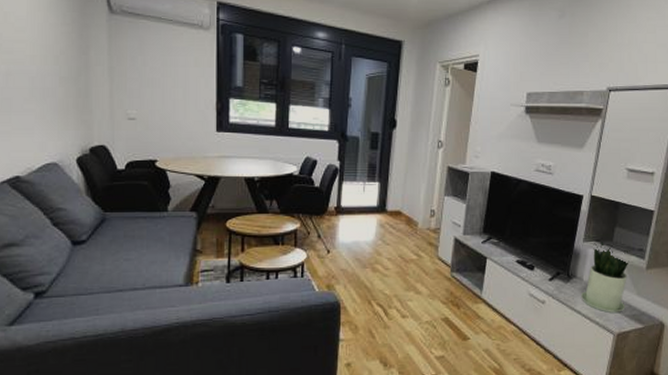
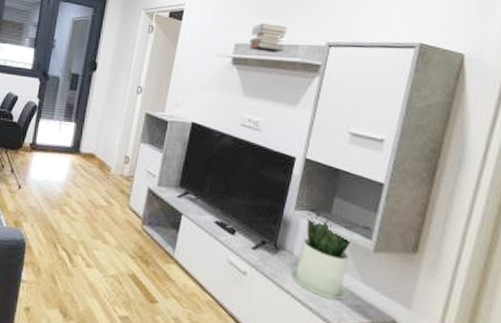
books: none [540,72,573,99] -> present [249,23,287,53]

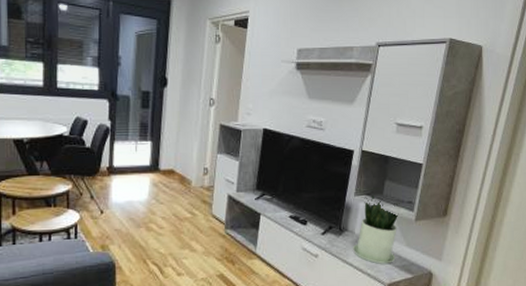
books: present [249,23,287,53] -> none [310,27,343,55]

